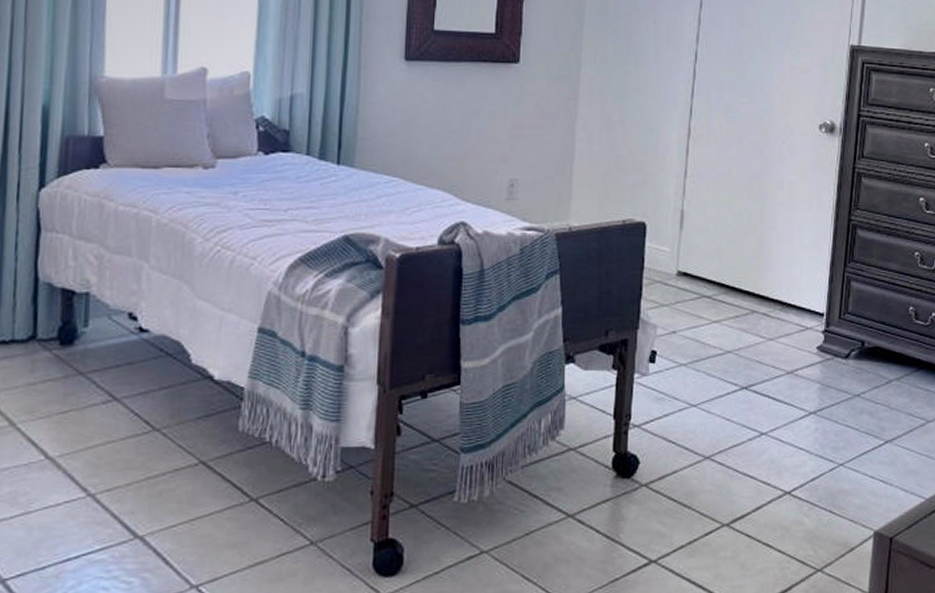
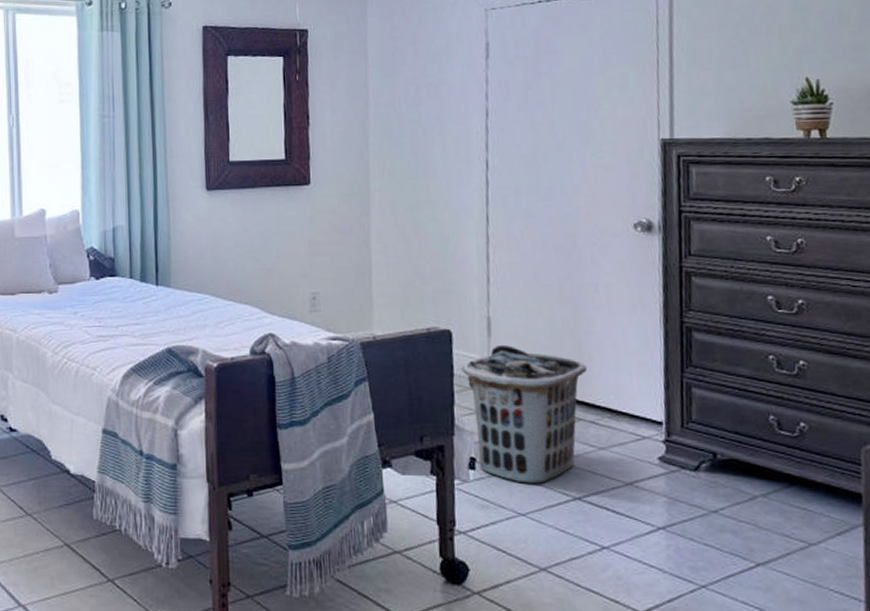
clothes hamper: none [652,239,765,375] -> present [461,345,587,484]

